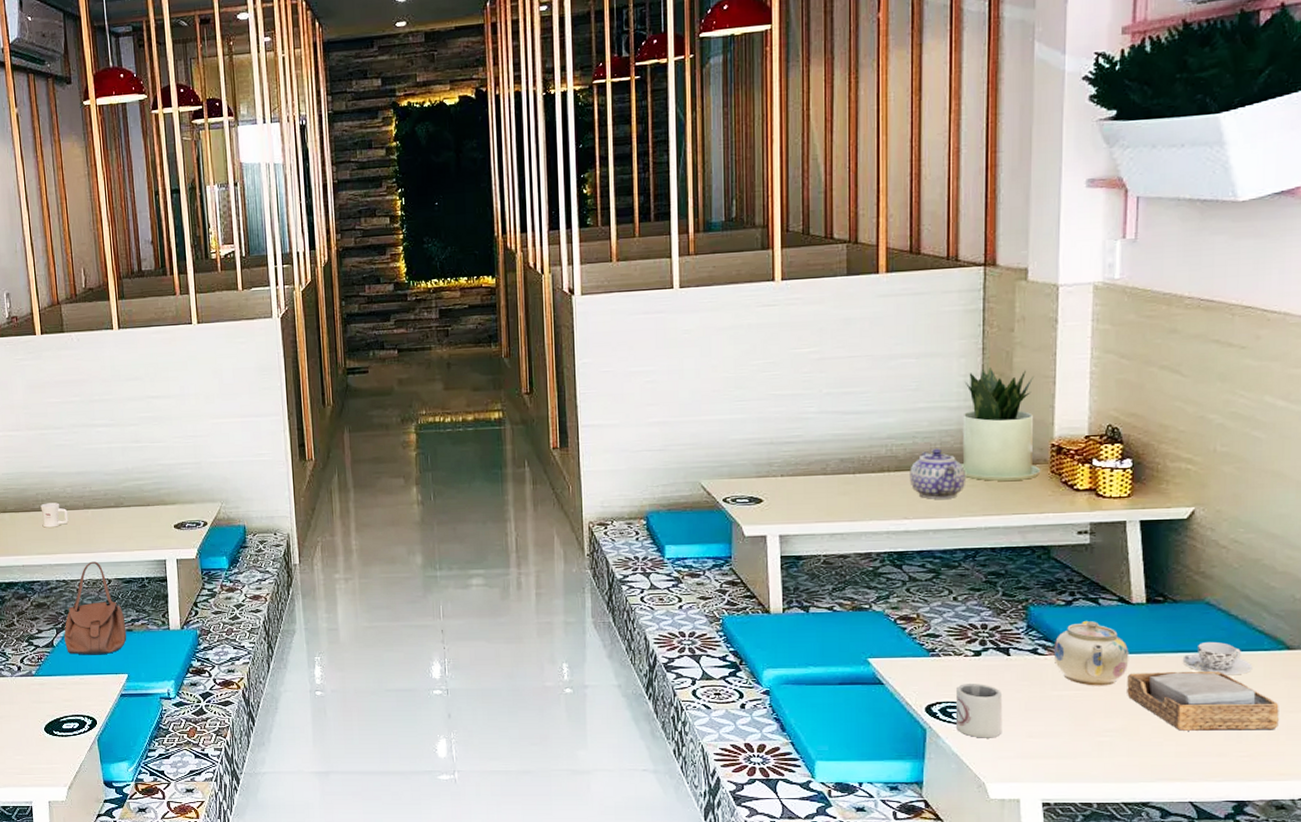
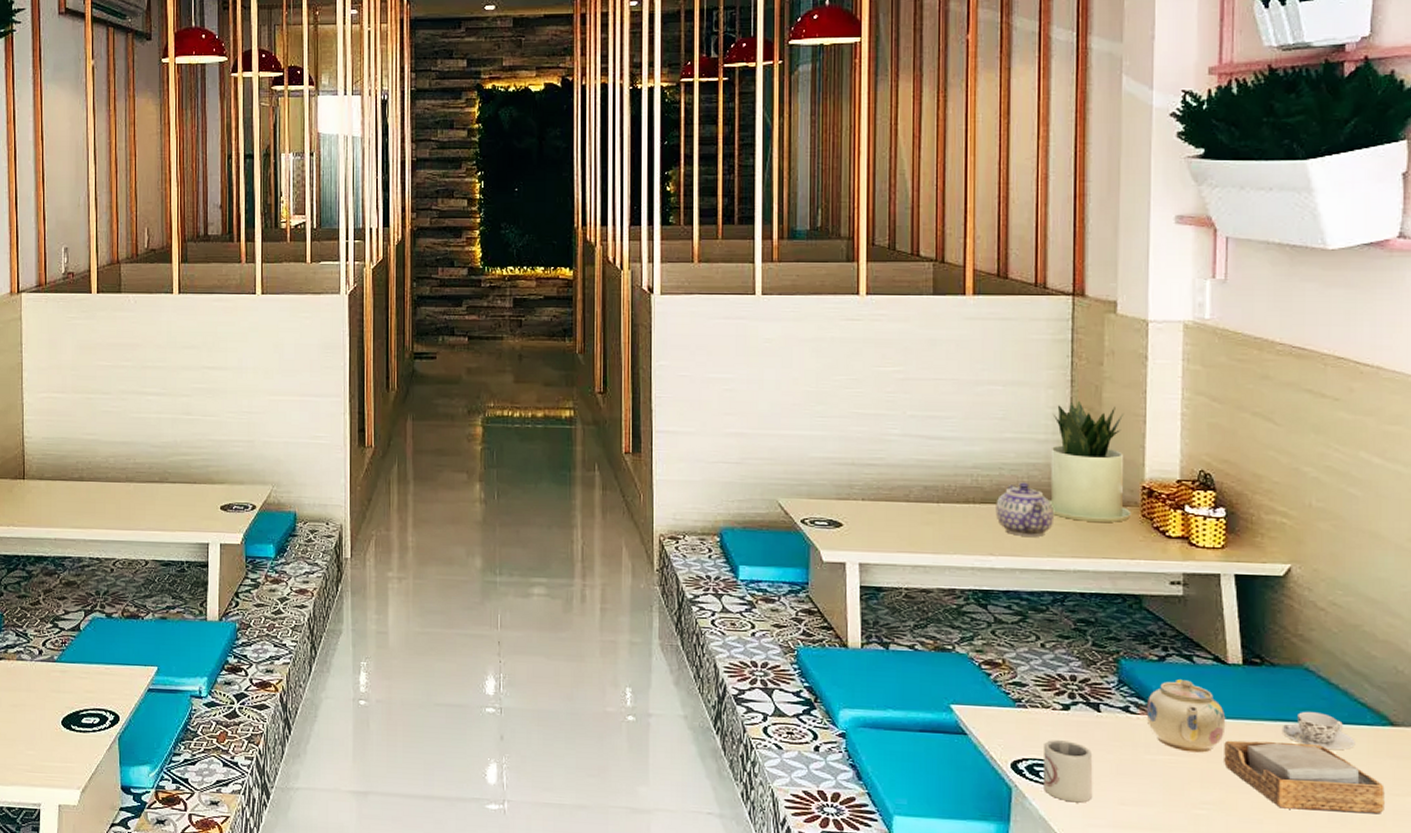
mug: present [40,503,69,529] -> none [80,472,108,501]
handbag: present [64,561,127,655] -> none [93,539,160,644]

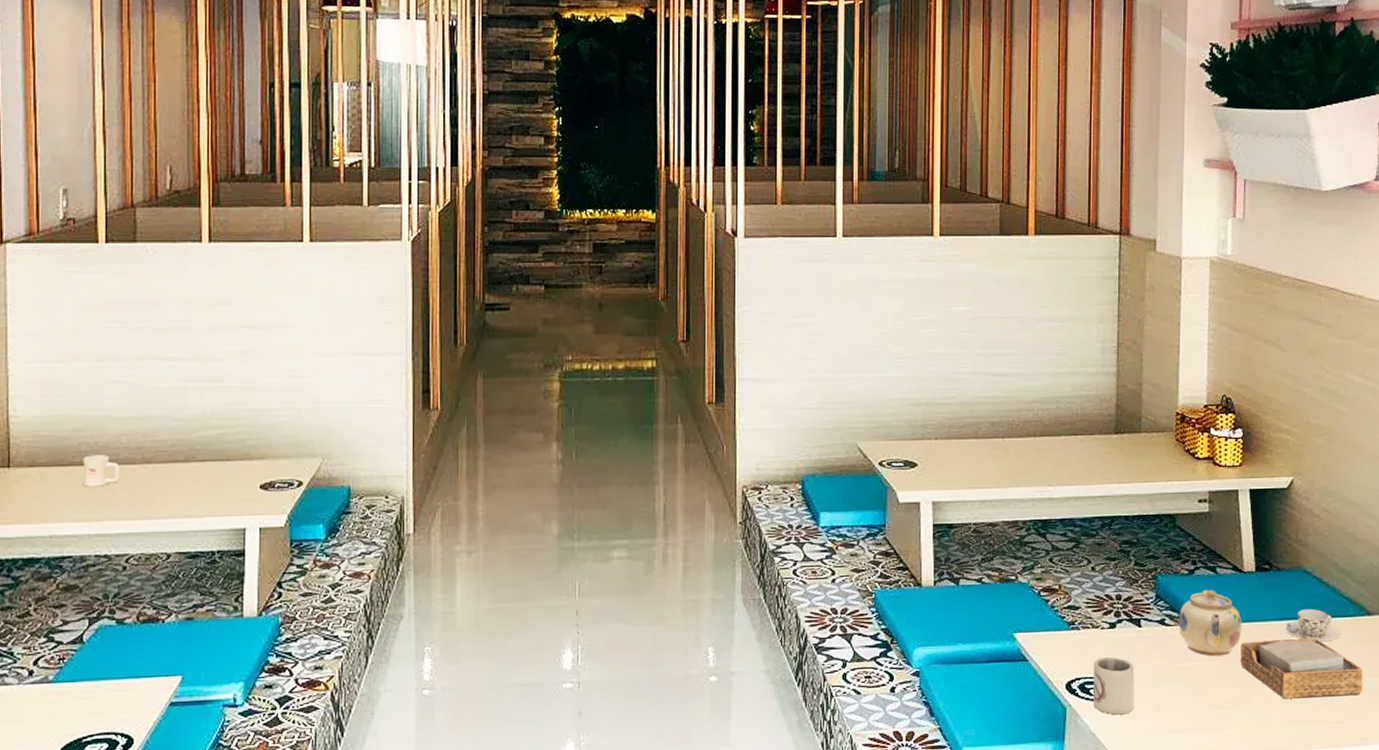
mug: none [80,472,108,501] -> present [83,455,120,488]
teapot: present [996,482,1055,537] -> none [1053,414,1104,466]
planter: present [1049,400,1132,522] -> none [1099,333,1168,448]

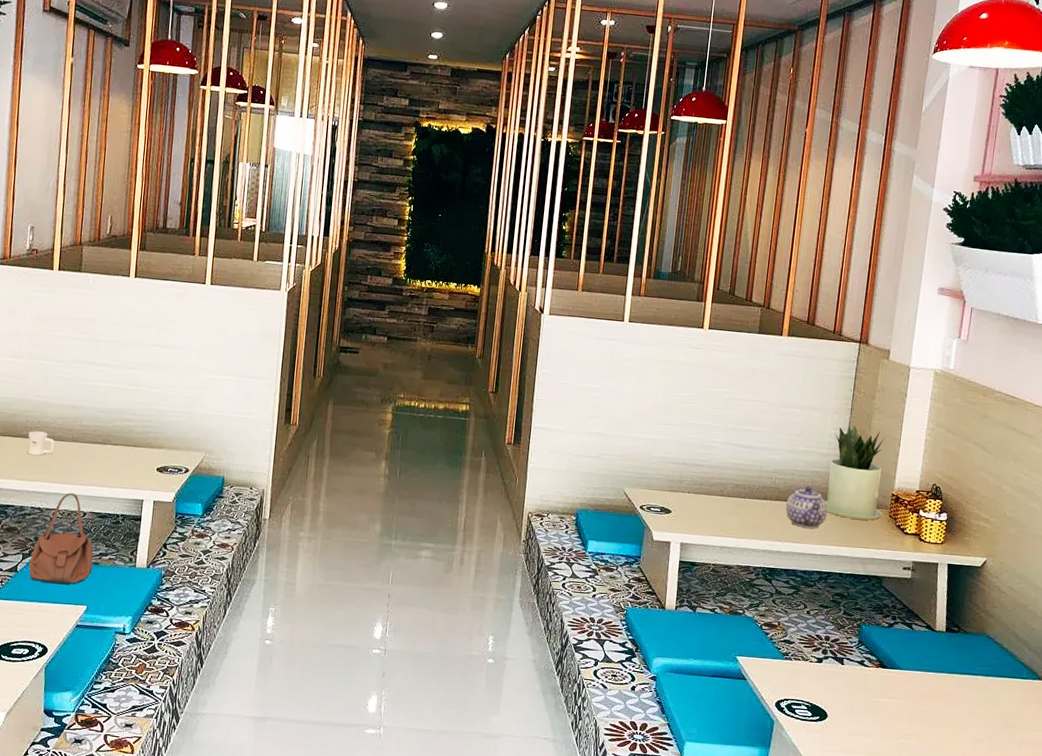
handbag: none [99,530,185,653] -> present [29,493,94,585]
teapot: none [1053,414,1104,466] -> present [785,485,828,529]
cup: present [1092,657,1135,715] -> none [797,685,835,734]
planter: none [1099,333,1168,448] -> present [825,424,886,520]
teapot: present [1178,590,1242,657] -> none [875,641,930,697]
napkin holder: present [1240,638,1363,699] -> none [924,688,1029,744]
teacup: present [1285,608,1341,642] -> none [966,667,1014,697]

